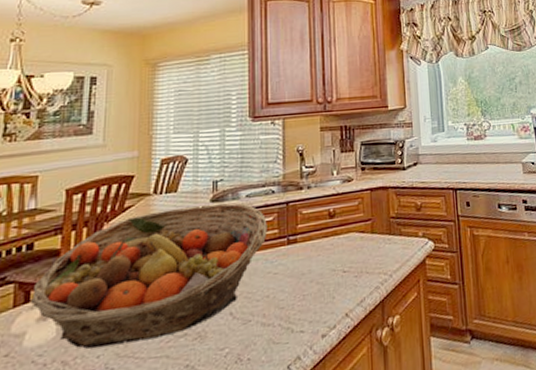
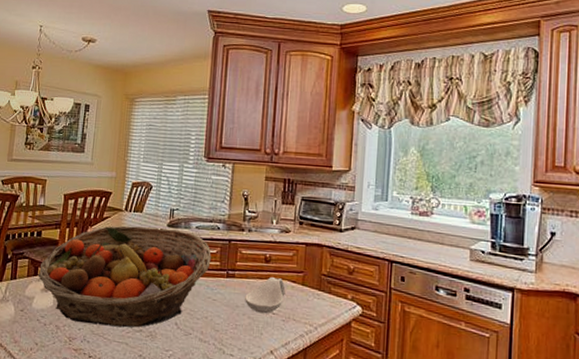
spoon rest: none [311,231,355,276] -> present [245,276,286,314]

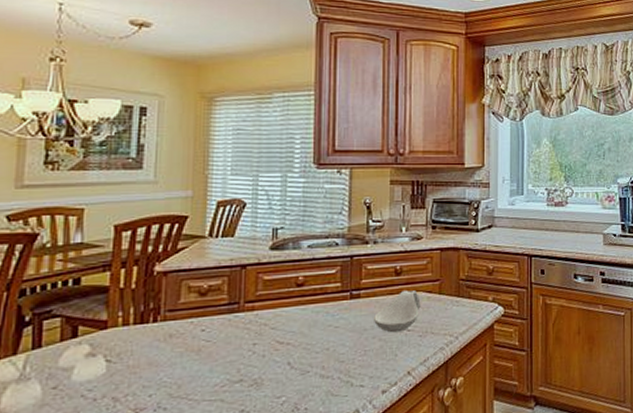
fruit basket: present [37,225,211,328] -> none [78,252,330,387]

